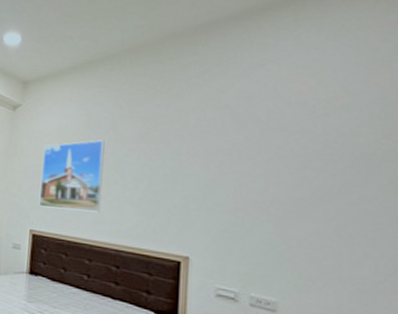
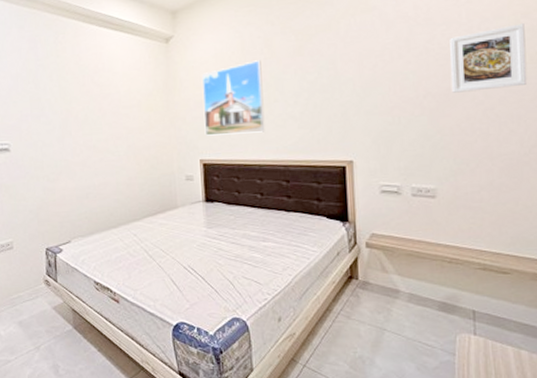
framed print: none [301,144,386,209] -> present [450,23,528,93]

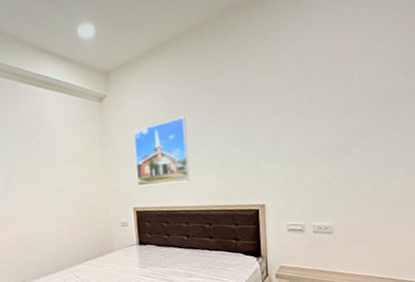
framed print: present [450,23,528,93] -> none [345,83,407,144]

